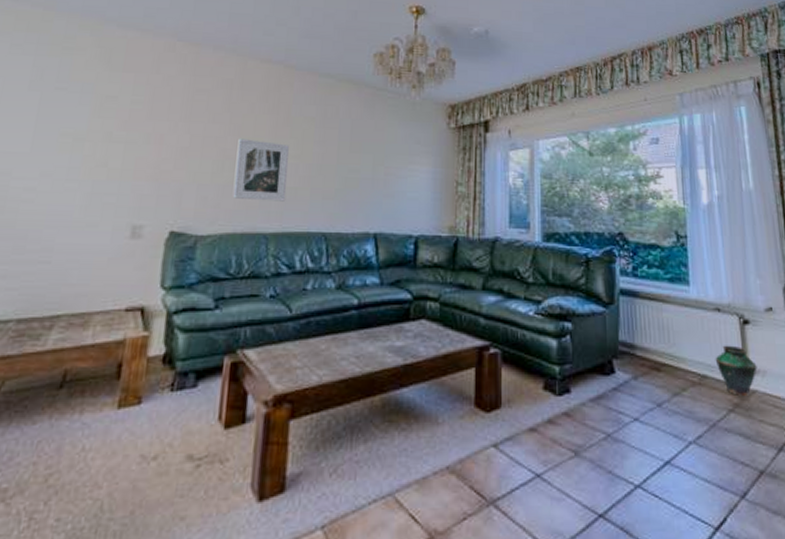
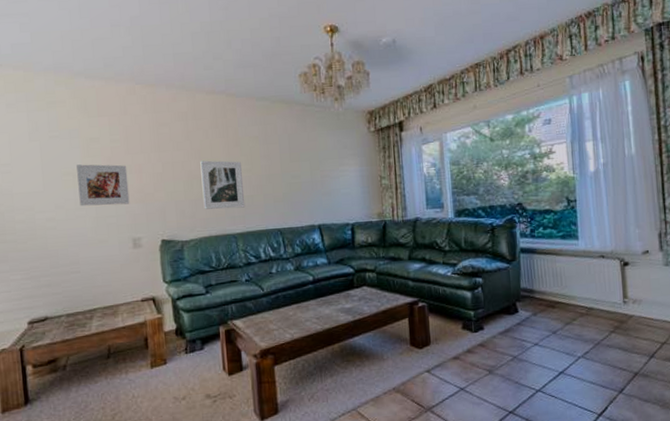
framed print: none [73,125,145,181] -> present [77,164,130,206]
vase: present [715,345,757,396] -> none [599,283,635,320]

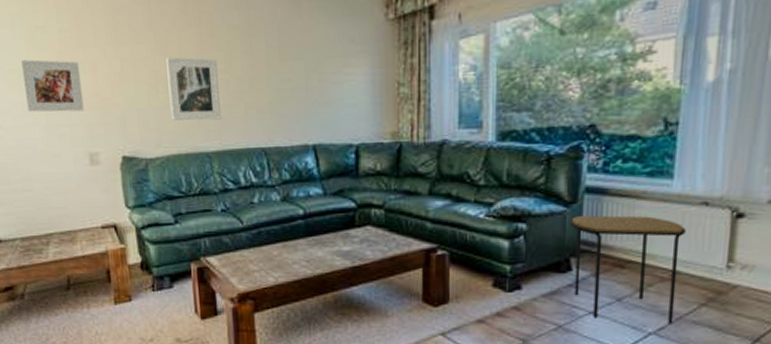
side table: none [512,268,594,349] -> present [569,215,686,324]

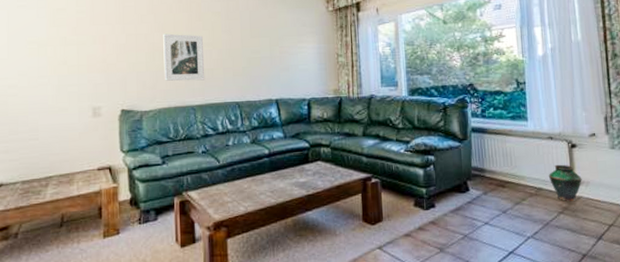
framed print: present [21,59,85,112] -> none [42,33,92,75]
side table: present [569,215,686,324] -> none [464,148,543,229]
vase: none [692,240,745,290] -> present [548,164,582,201]

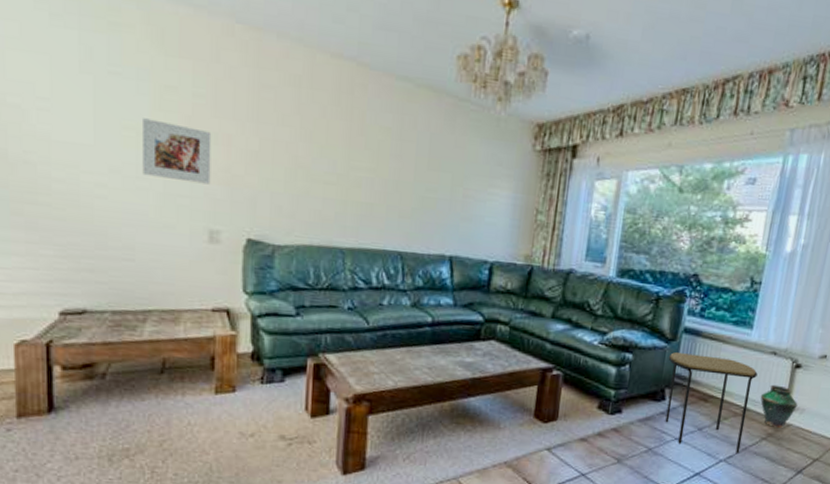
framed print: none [42,33,92,75] -> present [142,118,212,185]
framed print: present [163,33,205,82] -> none [307,145,364,217]
side table: none [464,148,543,229] -> present [665,352,758,453]

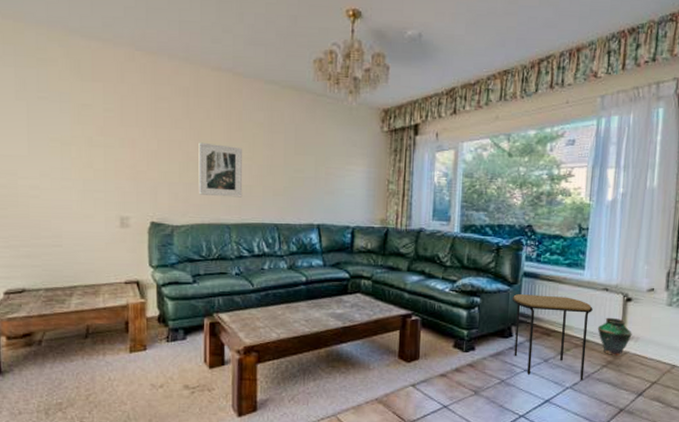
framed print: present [142,118,212,185] -> none [65,131,120,180]
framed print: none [307,145,364,217] -> present [198,142,243,198]

